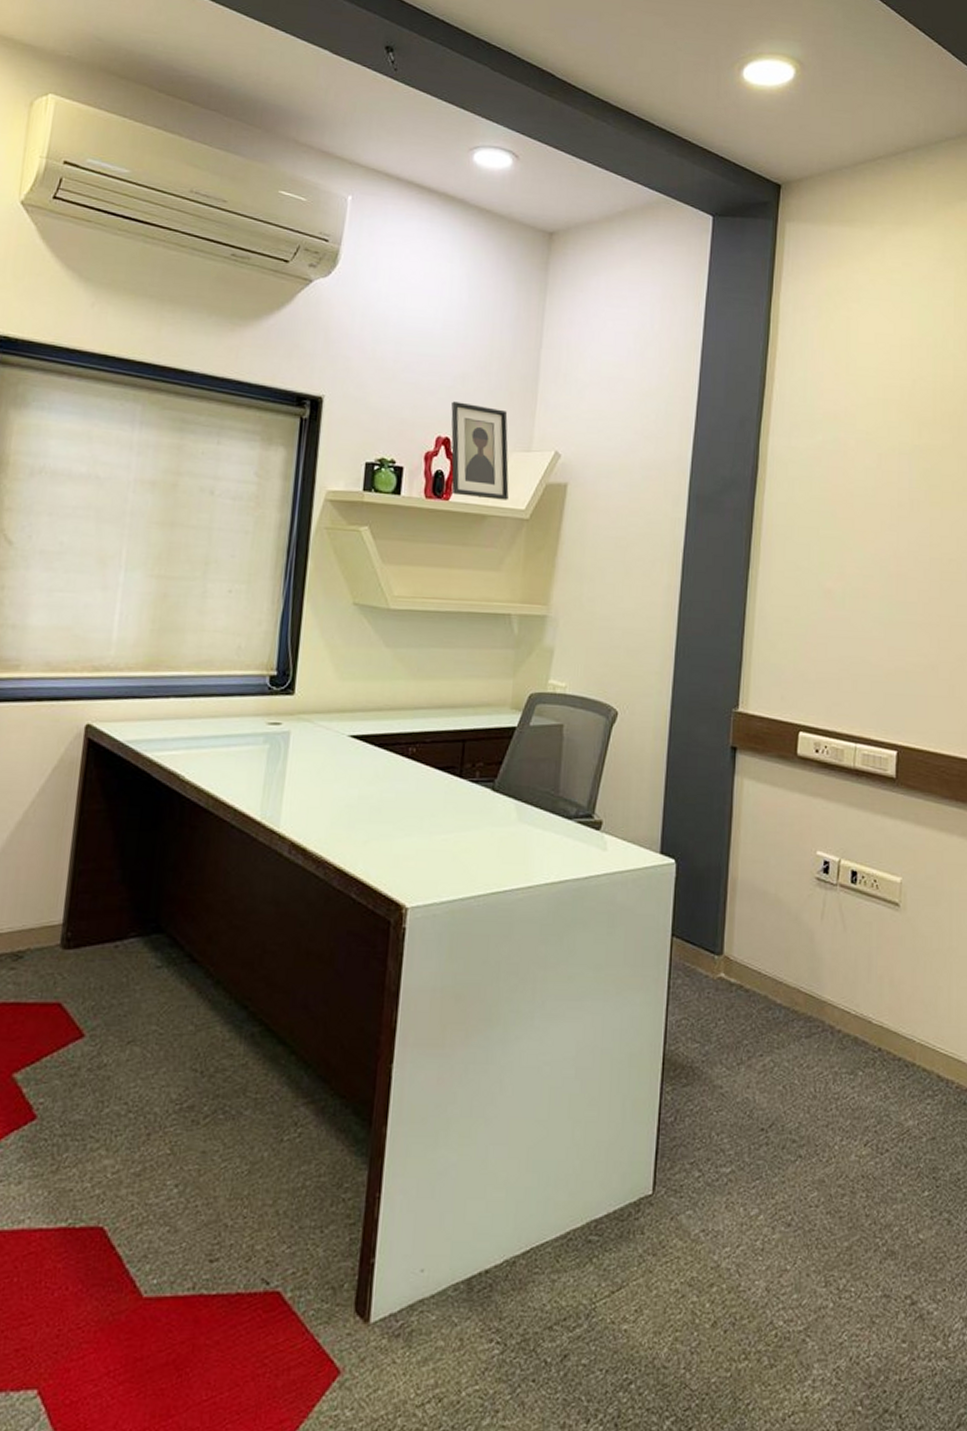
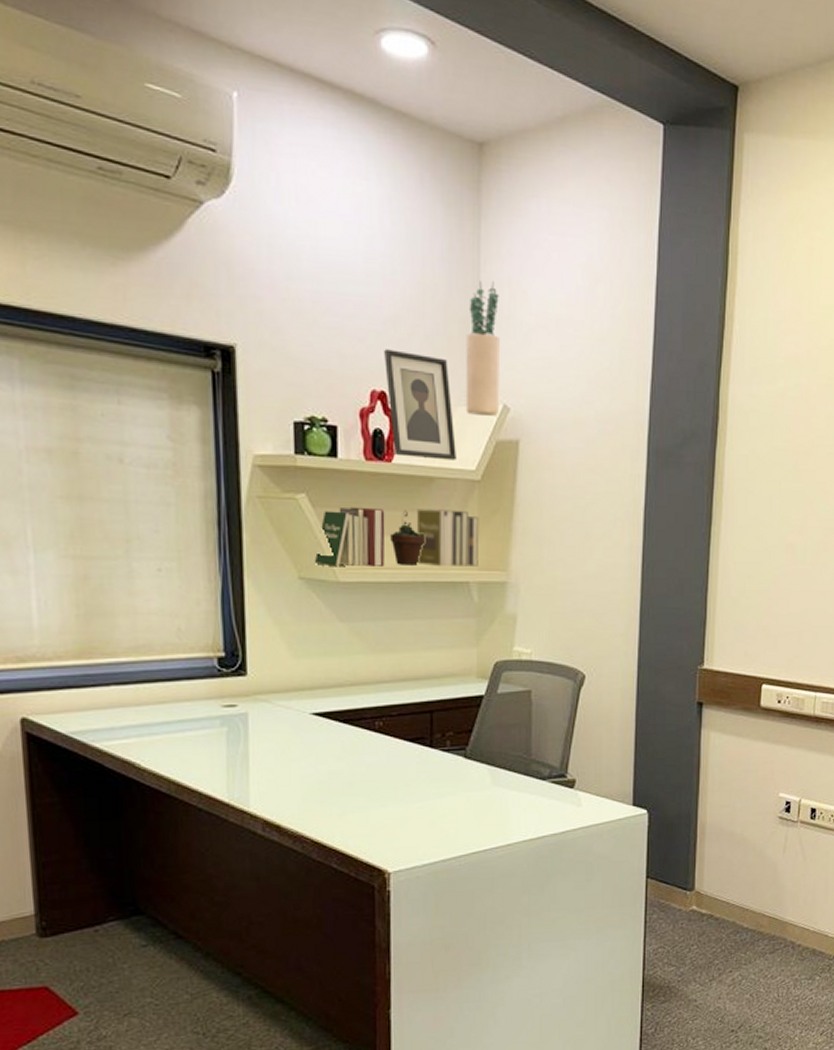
books: none [368,539,438,597] -> present [314,506,385,568]
succulent plant: none [441,544,473,598] -> present [390,510,424,567]
books: none [463,543,525,600] -> present [416,508,480,568]
vase: none [520,344,558,461] -> present [465,280,501,416]

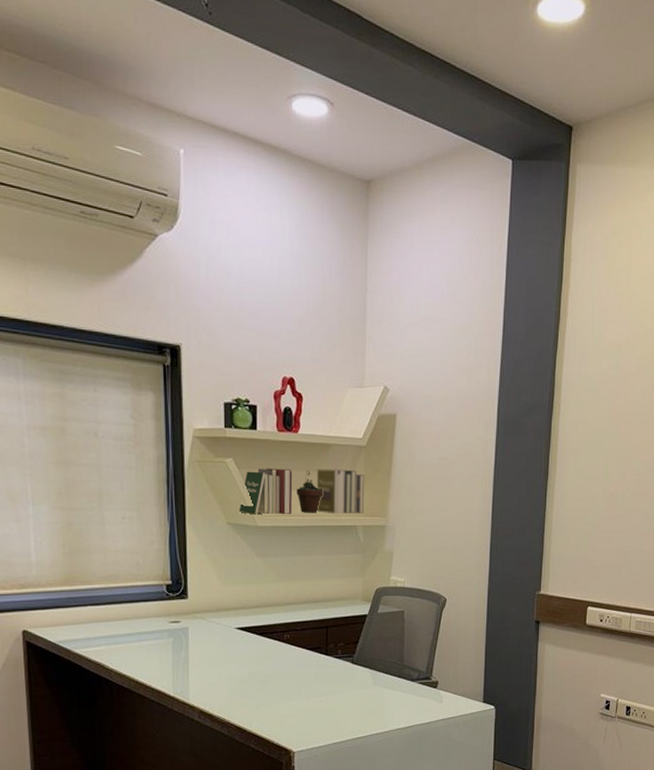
picture frame: present [384,349,456,460] -> none [293,345,348,431]
vase: present [465,280,501,416] -> none [354,289,383,395]

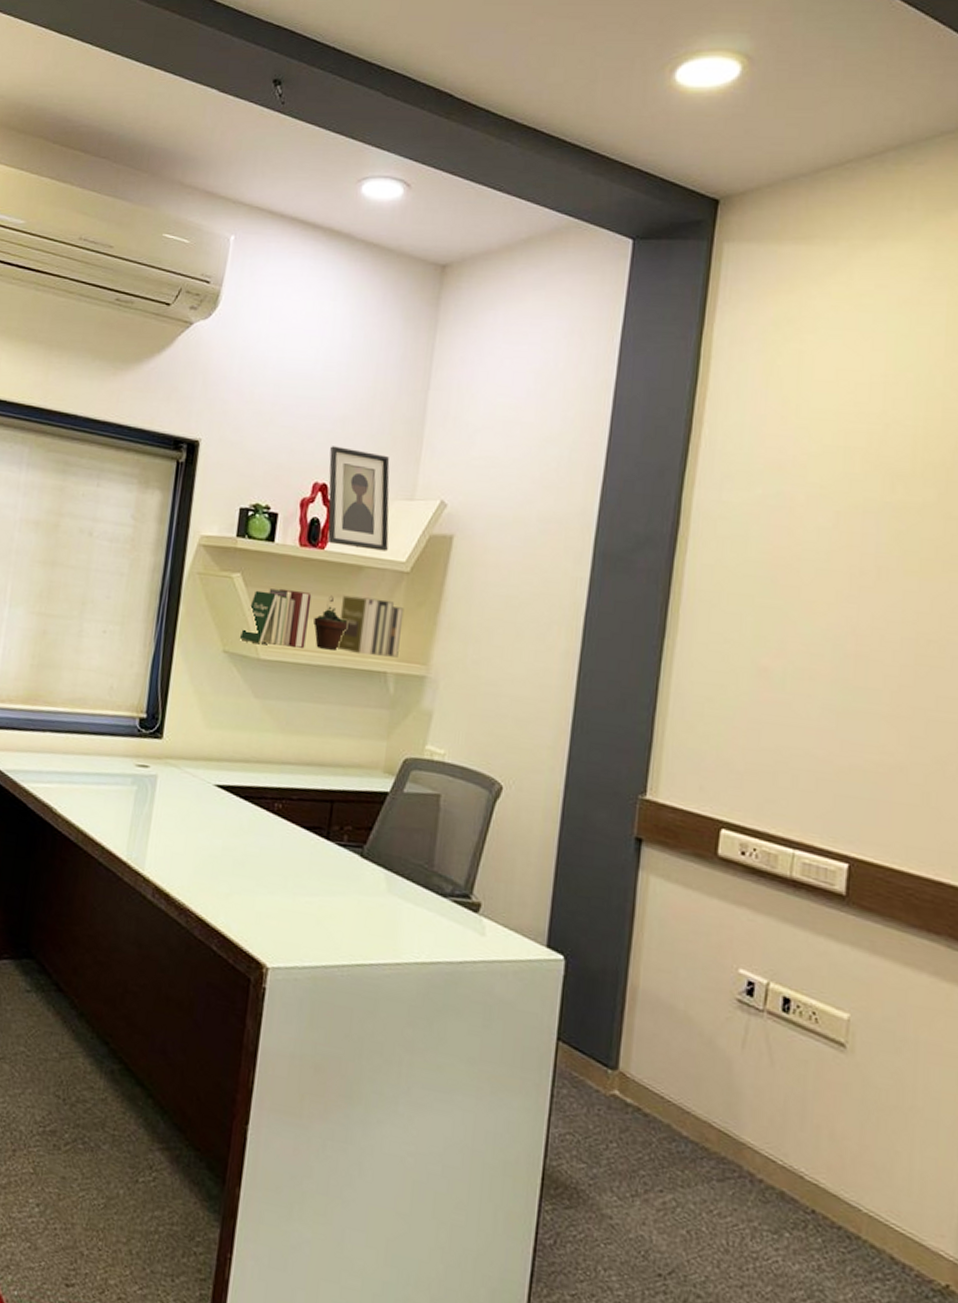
picture frame: none [293,345,348,431] -> present [327,446,390,552]

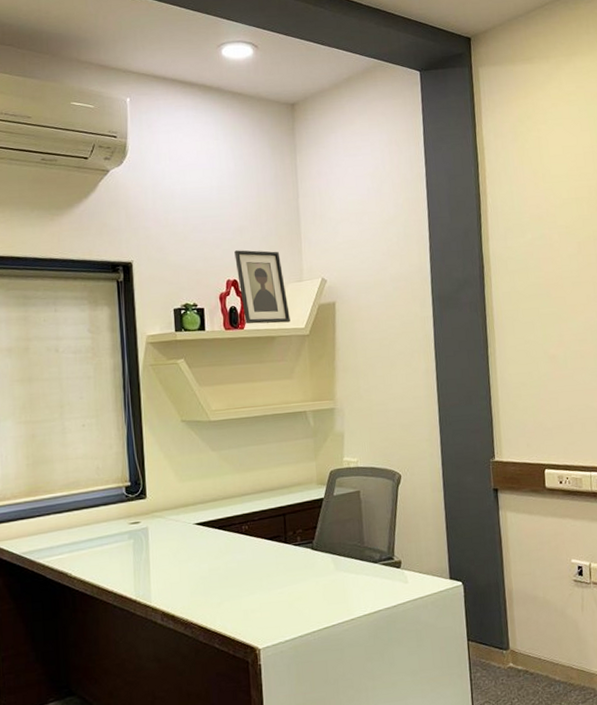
books: present [239,588,312,650] -> none [192,364,243,410]
succulent plant: present [313,595,347,652] -> none [246,362,271,405]
books: present [336,595,404,658] -> none [264,358,312,402]

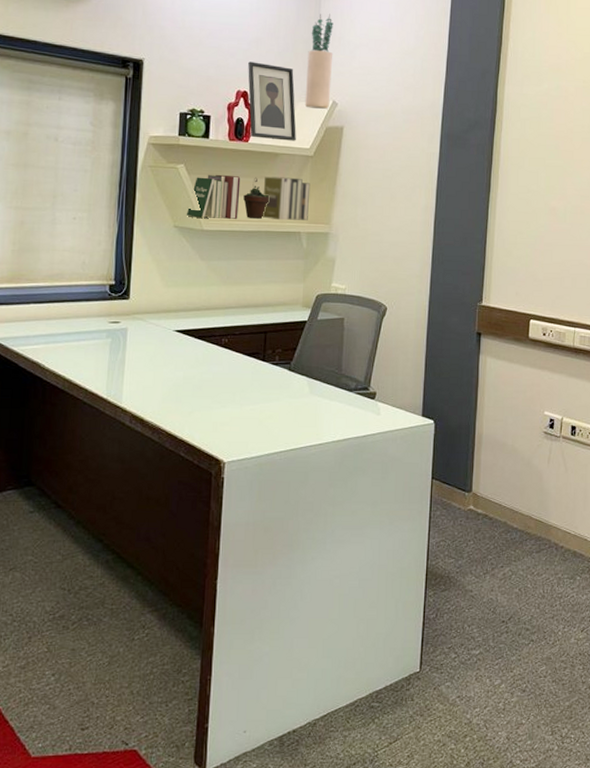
books: none [192,364,243,410] -> present [186,174,241,220]
succulent plant: none [246,362,271,405] -> present [243,177,269,220]
books: none [264,358,312,402] -> present [262,176,311,221]
vase: none [291,193,319,288] -> present [304,13,333,109]

